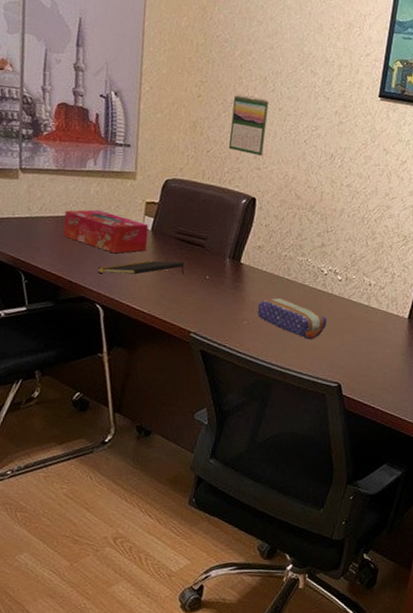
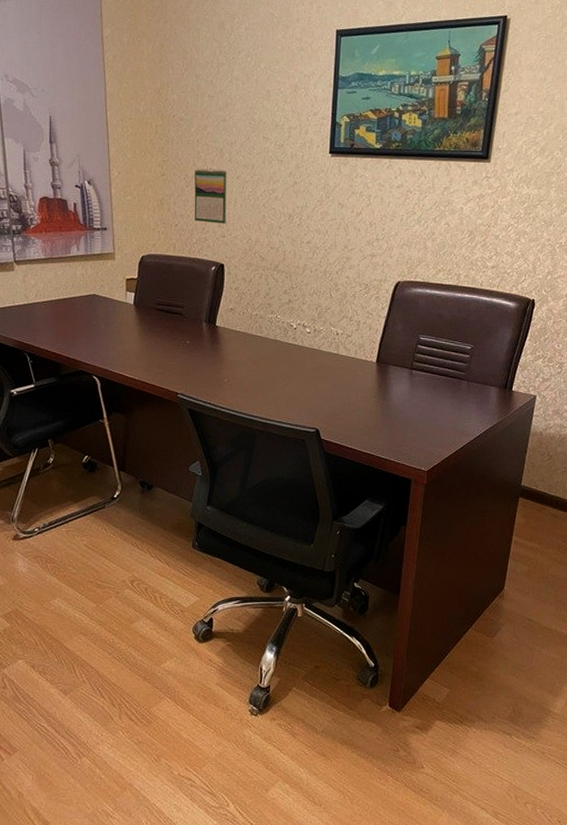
tissue box: present [63,209,149,254] -> none [57,291,132,329]
notepad: present [97,260,185,275] -> none [91,330,167,348]
pencil case: present [257,297,327,340] -> none [235,354,300,391]

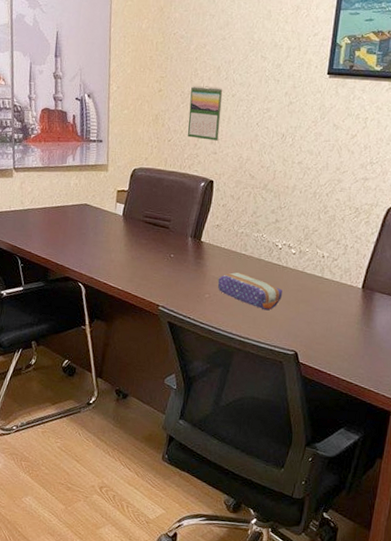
pencil case: none [235,354,300,391] -> present [217,272,282,311]

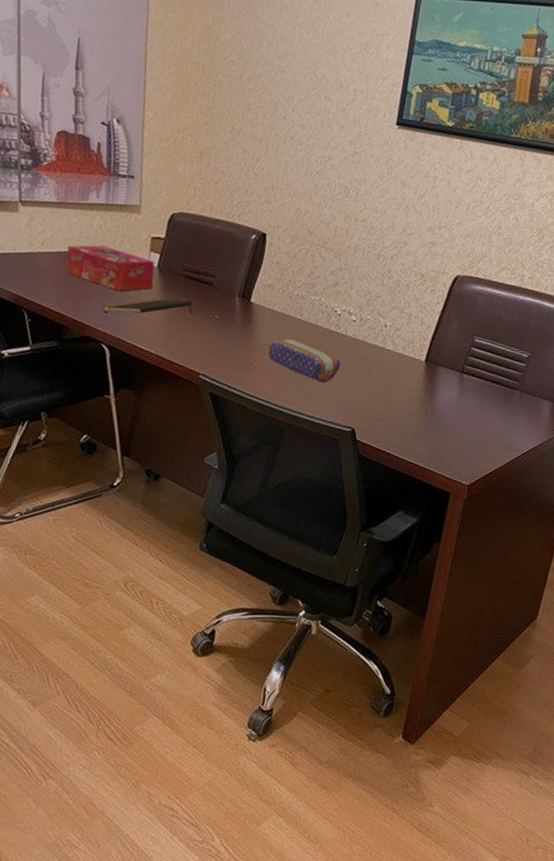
tissue box: none [50,200,120,238] -> present [66,245,155,292]
notepad: none [79,242,152,256] -> present [102,299,193,315]
calendar: present [188,85,223,141] -> none [237,121,280,188]

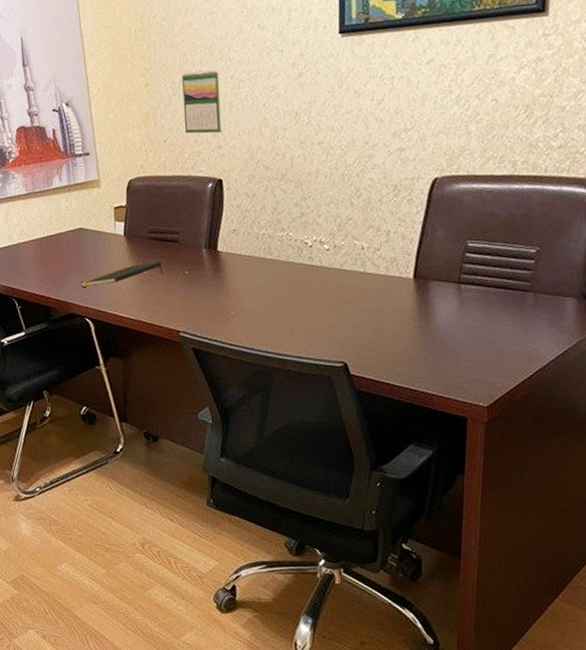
tissue box: present [66,245,155,292] -> none [42,225,123,266]
calendar: none [237,121,280,188] -> present [182,70,222,134]
pencil case: present [268,338,340,383] -> none [243,280,320,320]

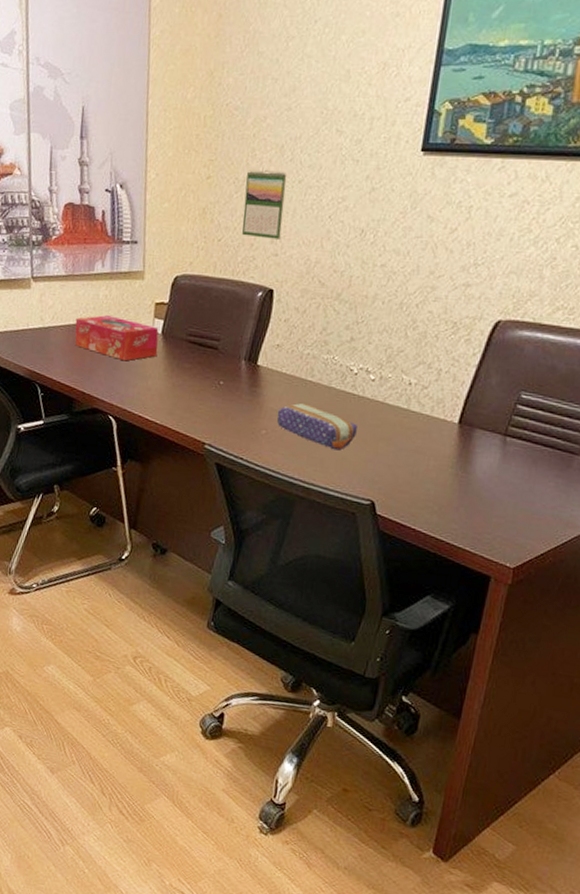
tissue box: none [42,225,123,266] -> present [75,315,159,361]
notepad: present [81,262,164,287] -> none [109,366,197,383]
pencil case: none [243,280,320,320] -> present [276,402,357,451]

